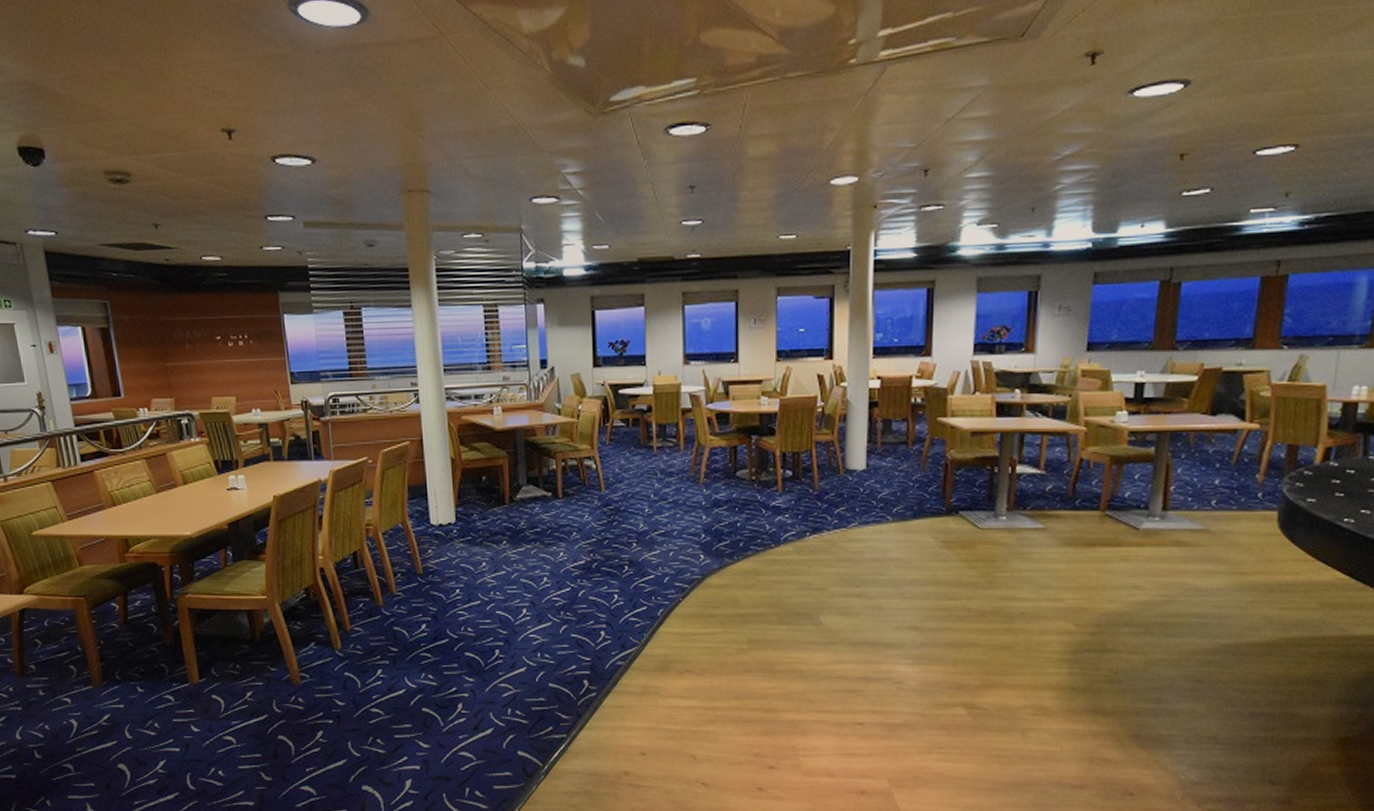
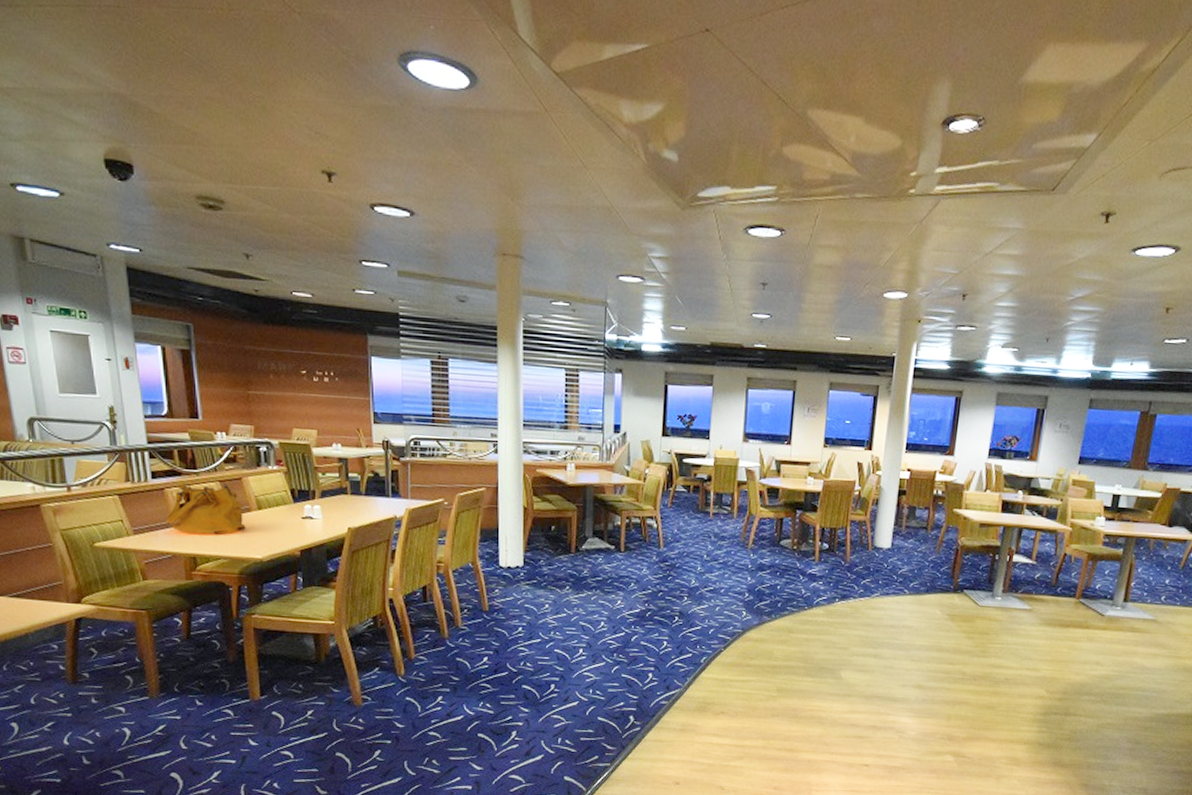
handbag: none [96,460,174,515] -> present [165,483,246,536]

